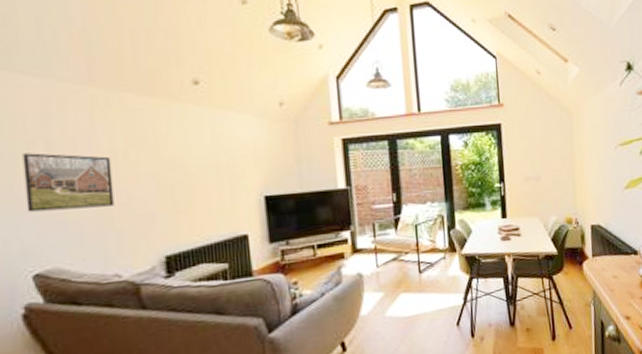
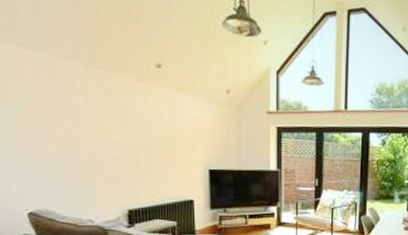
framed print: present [22,153,115,212] -> none [21,114,90,164]

